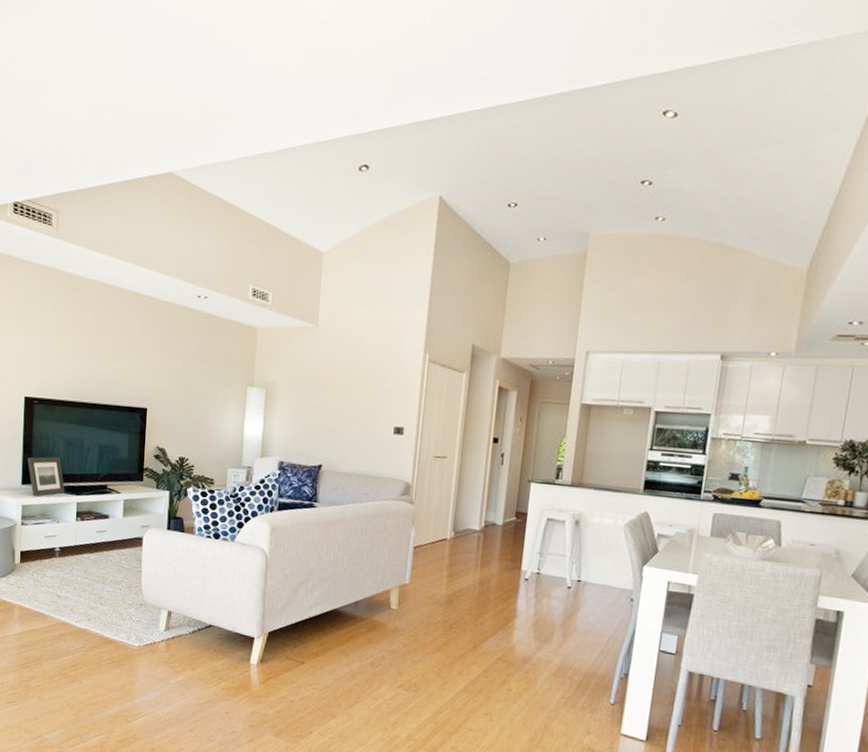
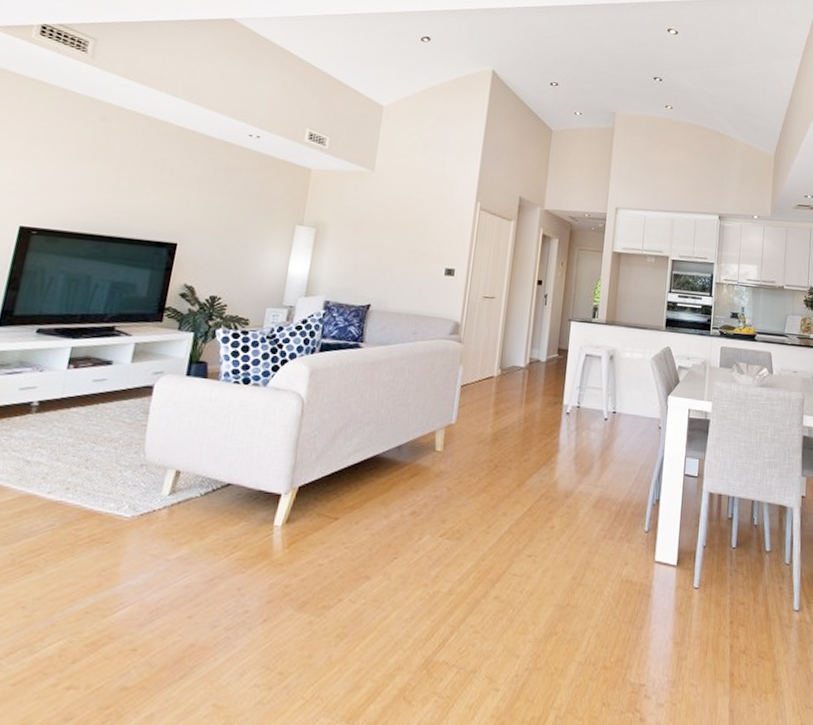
picture frame: present [28,456,65,497] -> none [10,294,58,341]

